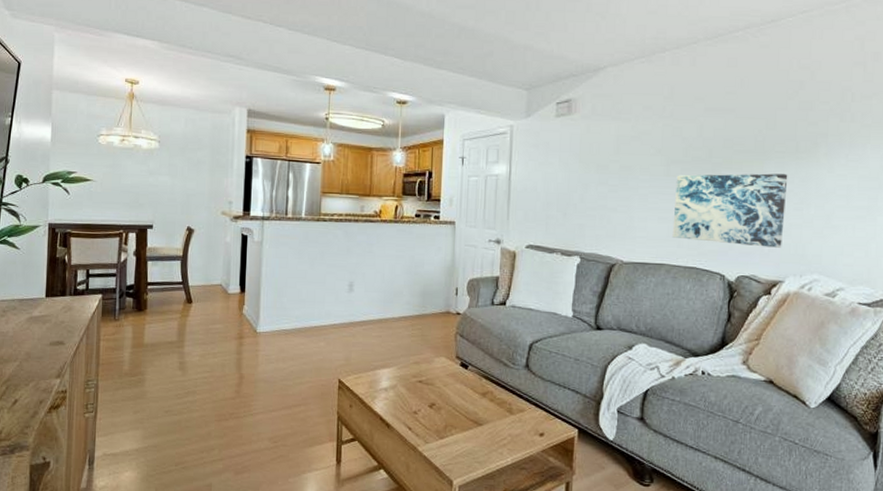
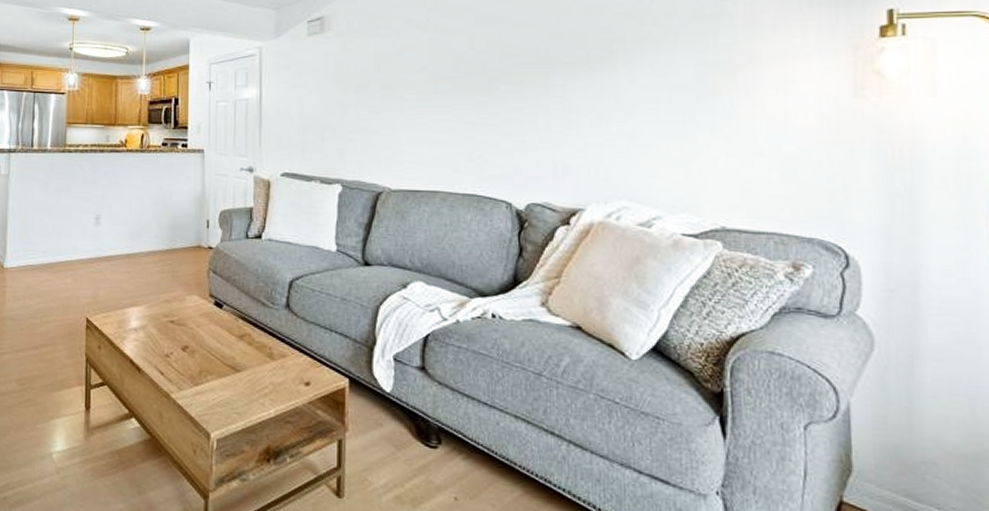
wall art: present [672,173,788,248] -> none [446,87,580,171]

